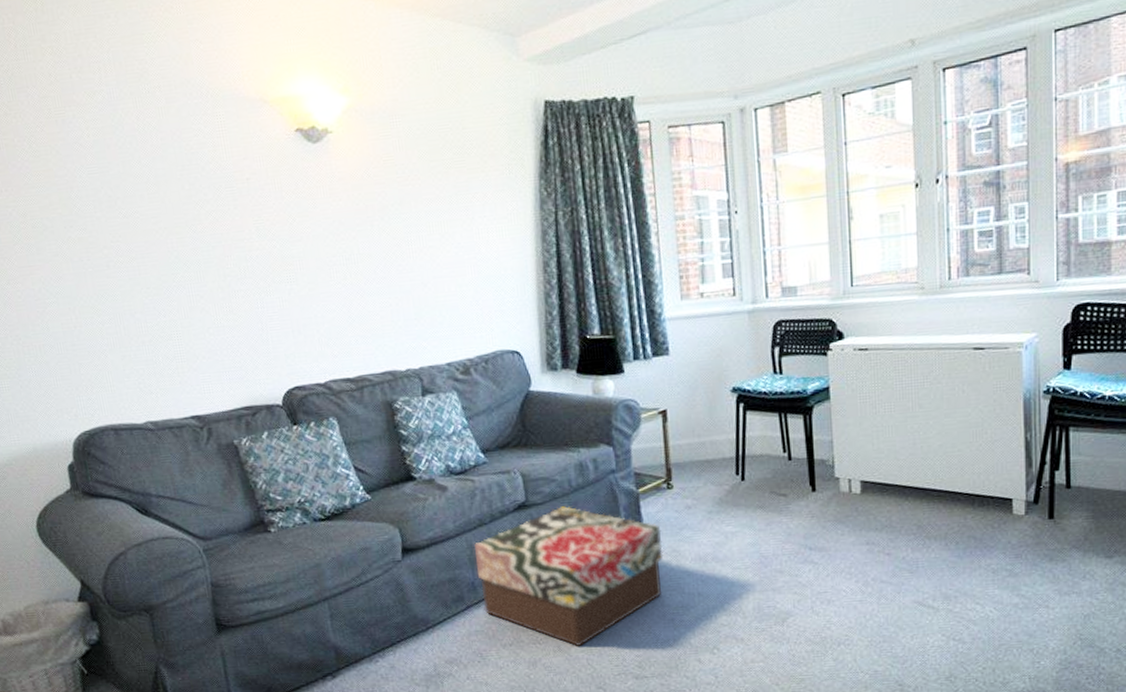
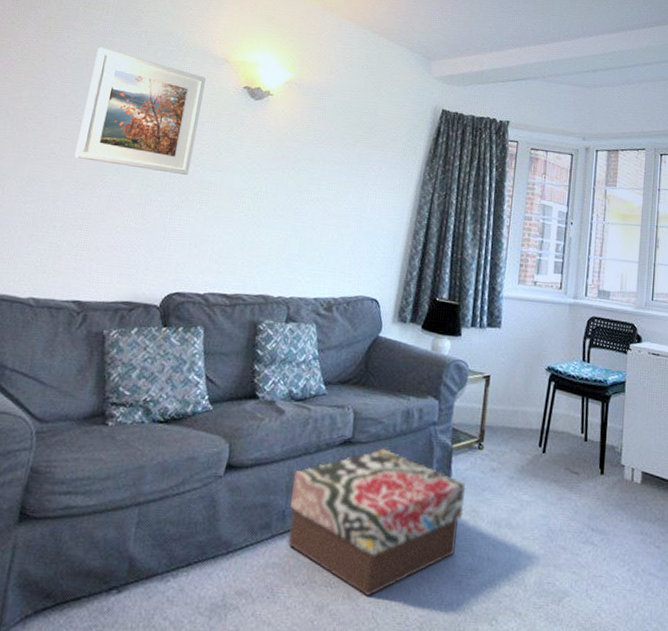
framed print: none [112,119,266,261] -> present [74,47,206,176]

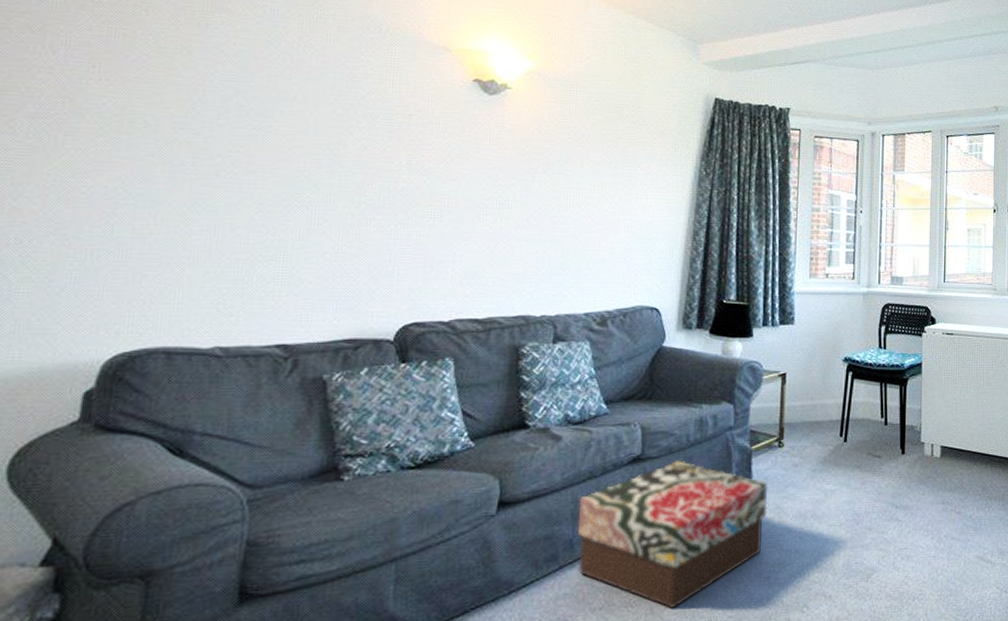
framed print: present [74,47,206,176] -> none [253,35,422,188]

